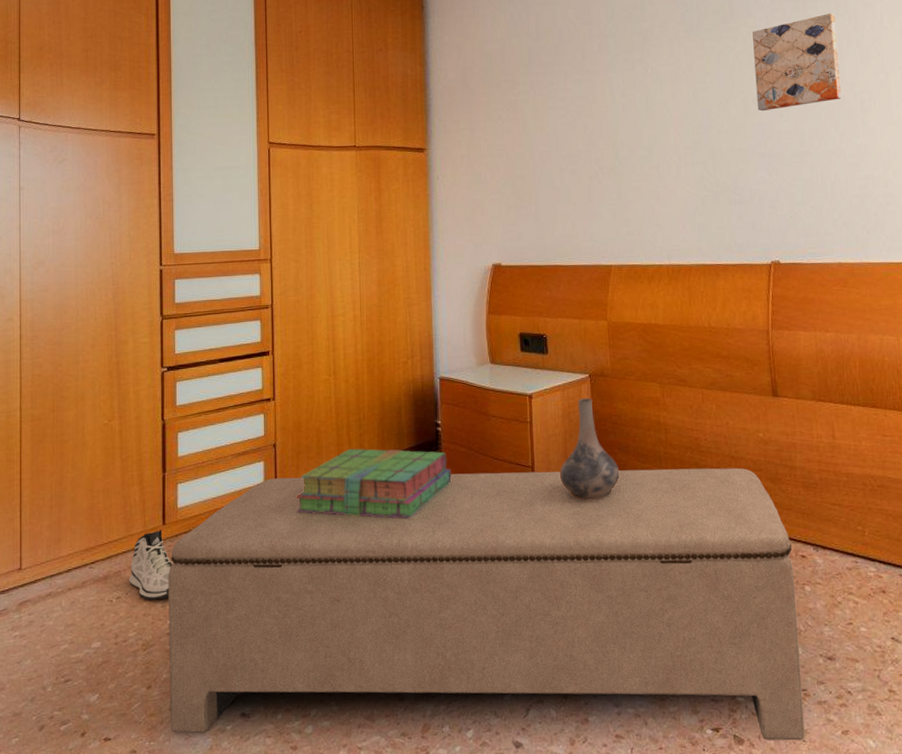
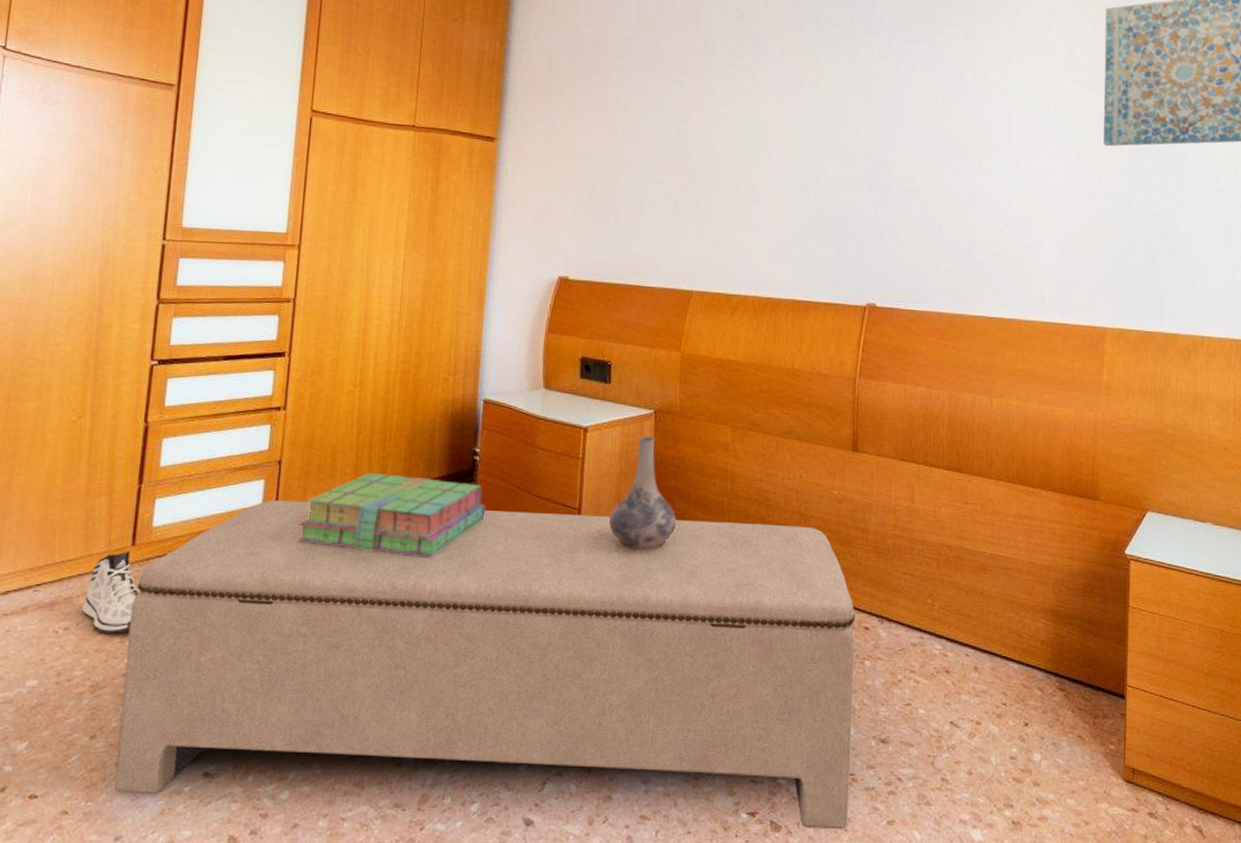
wall art: present [752,13,842,112] -> none [870,41,962,140]

